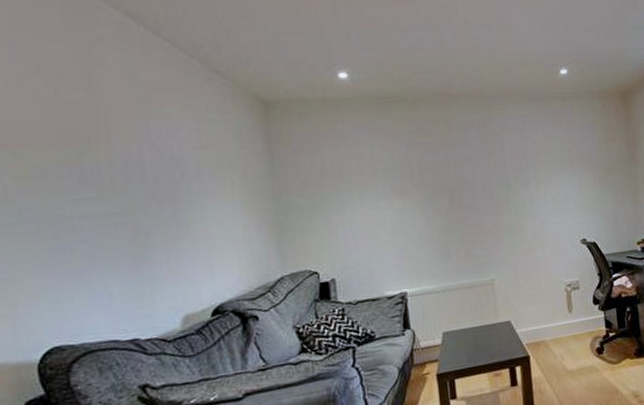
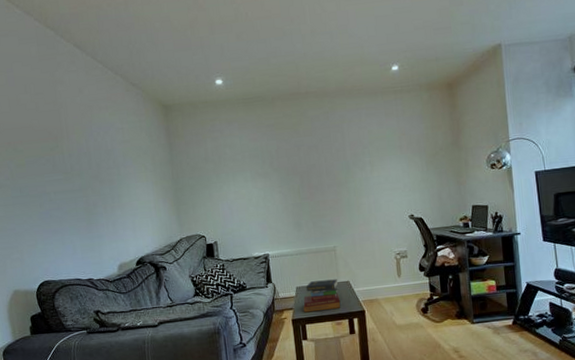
books: none [451,319,500,364] -> present [303,279,341,313]

